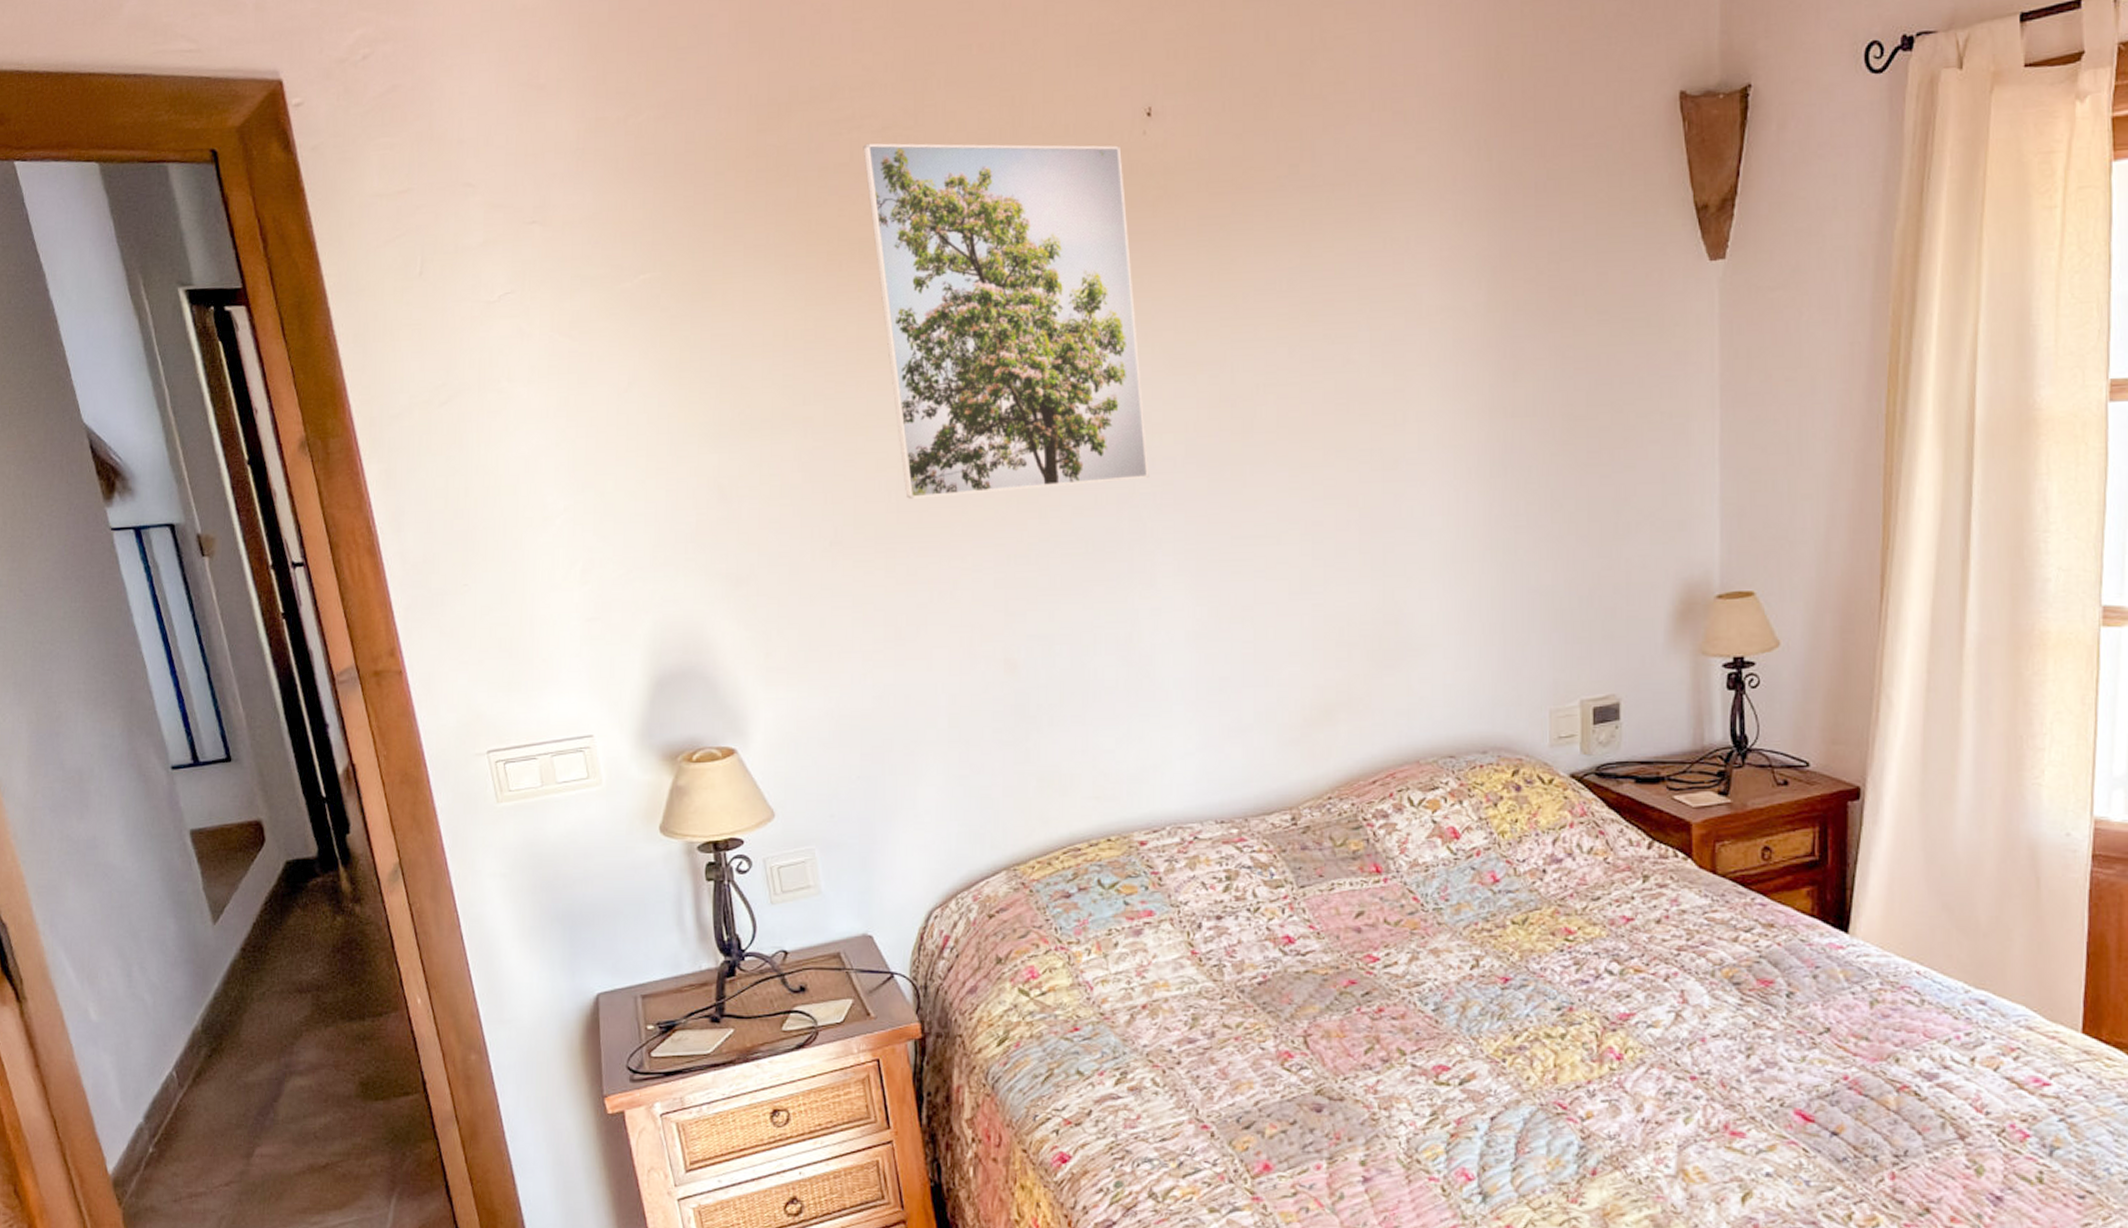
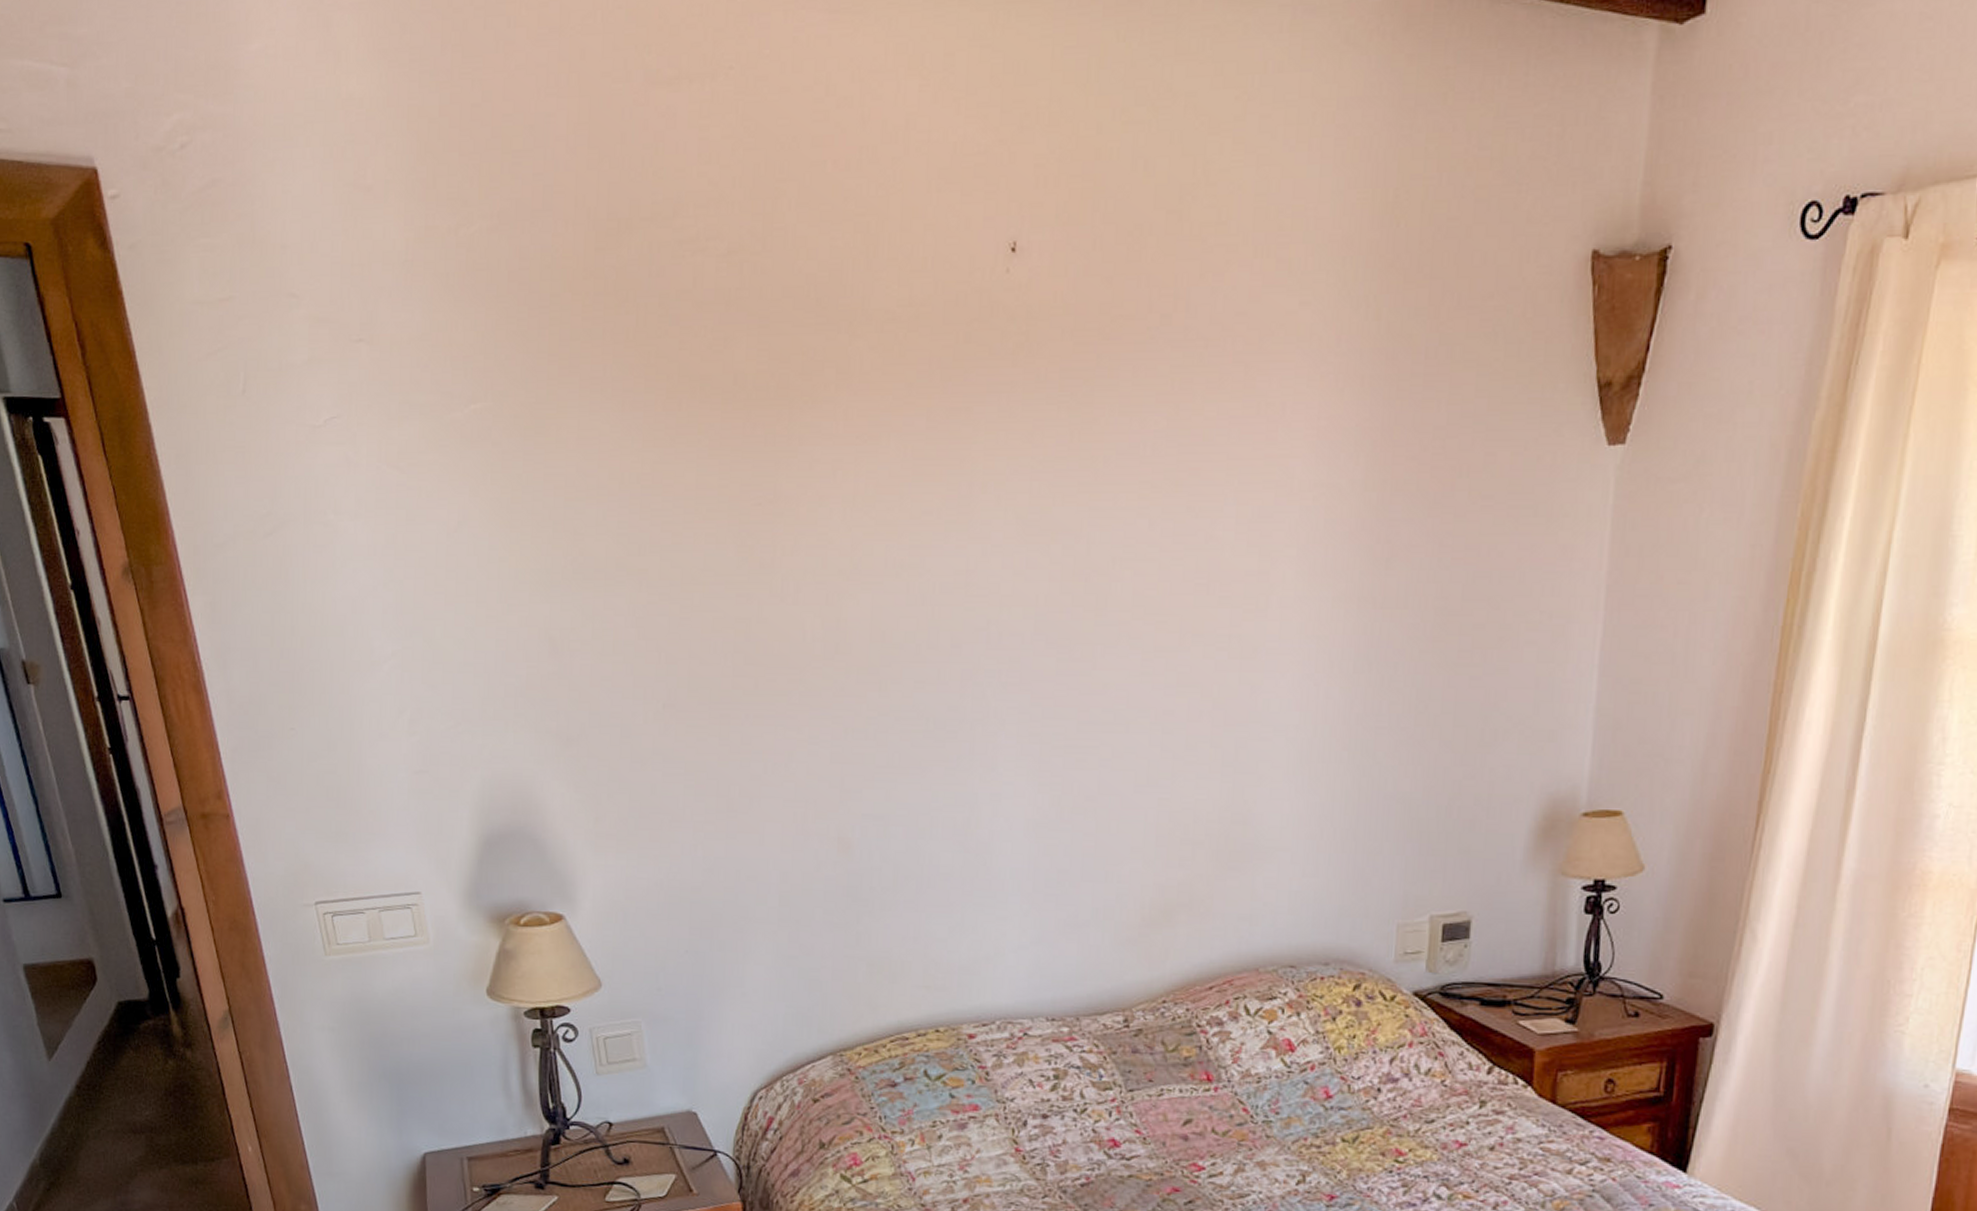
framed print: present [863,143,1149,499] -> none [707,268,996,663]

